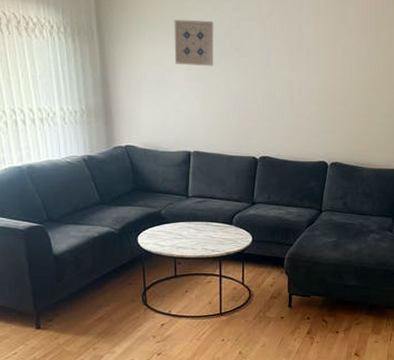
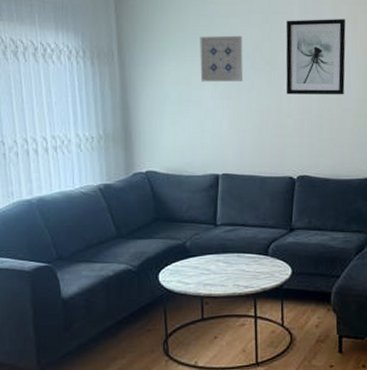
wall art: none [253,8,309,85] -> present [286,19,346,95]

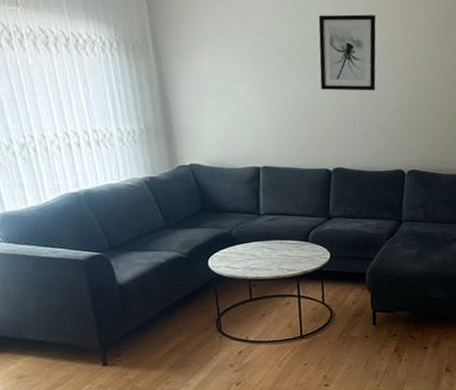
wall art: present [200,35,244,82] -> none [234,29,279,76]

